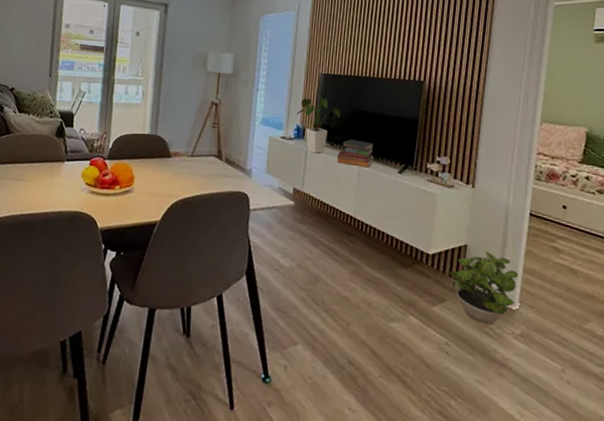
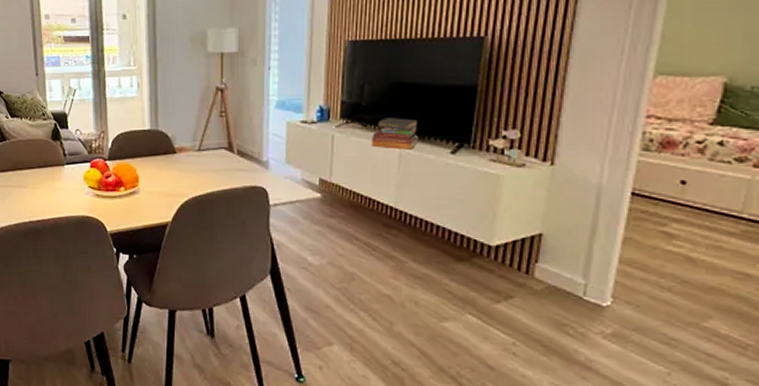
house plant: present [296,95,341,154] -> none [318,67,374,137]
potted plant: present [447,251,519,324] -> none [515,240,613,323]

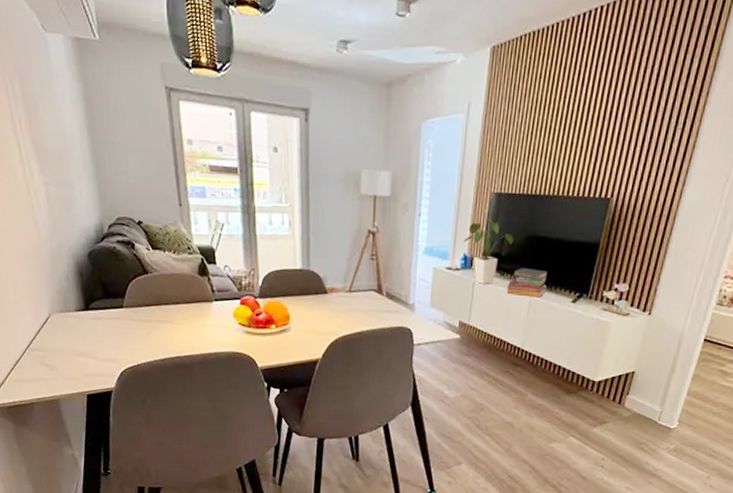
house plant: none [318,67,374,137] -> present [463,218,514,284]

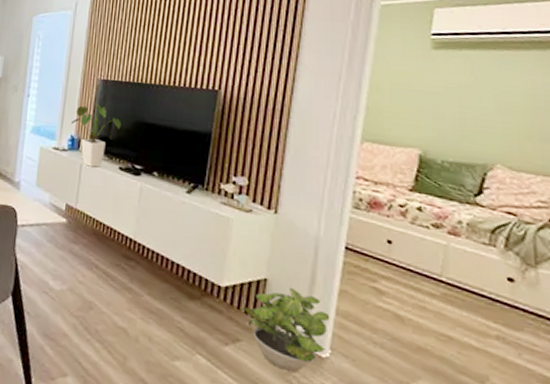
books: present [506,268,548,298] -> none [115,153,159,186]
potted plant: none [611,376,682,441] -> present [243,287,330,372]

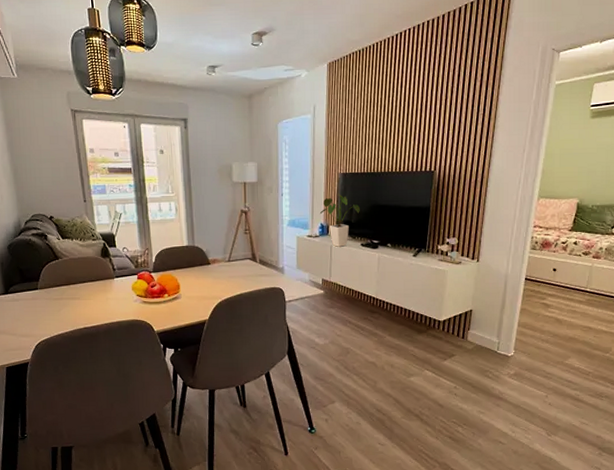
potted plant: present [243,287,330,372] -> none [456,313,514,369]

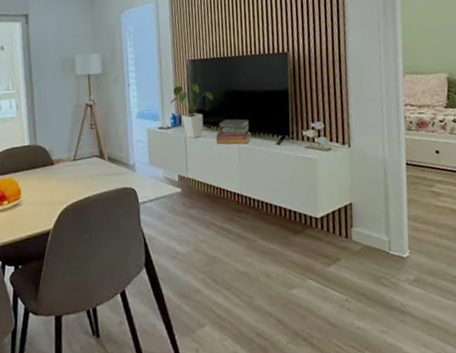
books: none [358,231,391,255] -> present [215,119,251,145]

